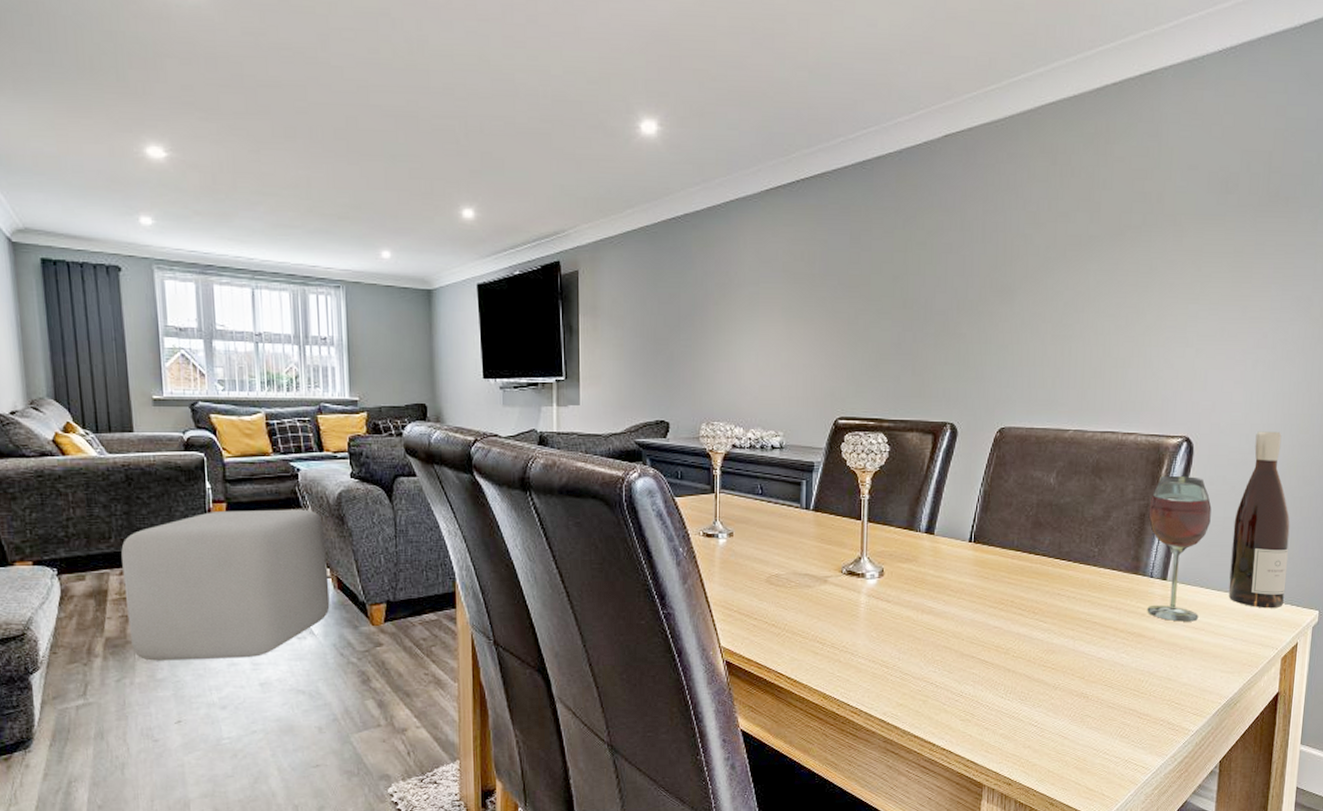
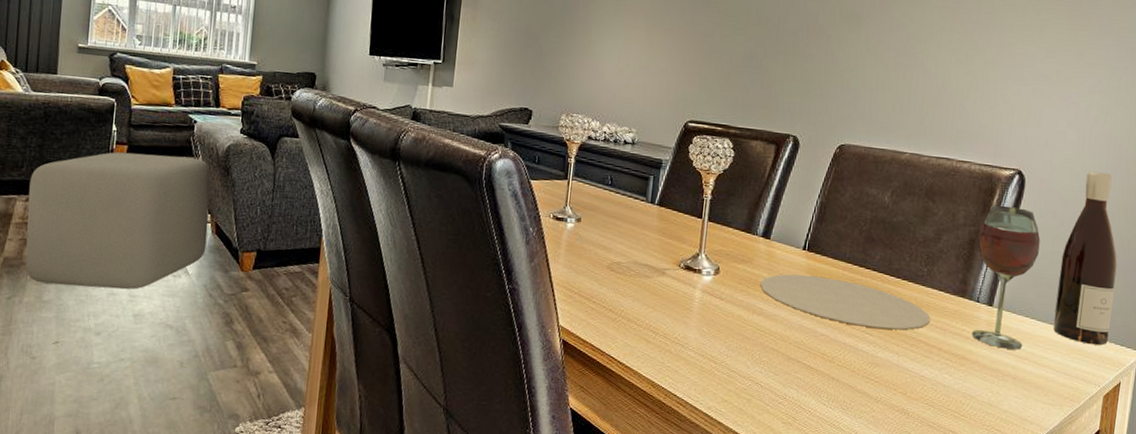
placemat: none [926,567,1104,616] -> present [759,274,930,331]

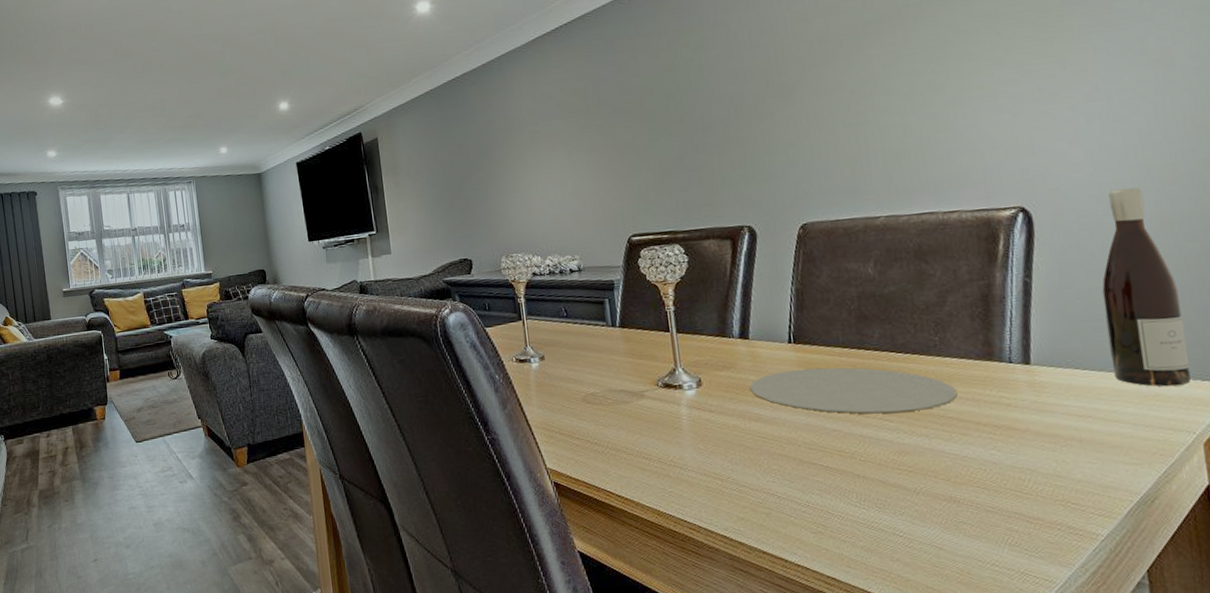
pouf: present [25,152,211,290] -> none [47,369,203,508]
wineglass: present [972,204,1041,350] -> none [990,248,1081,410]

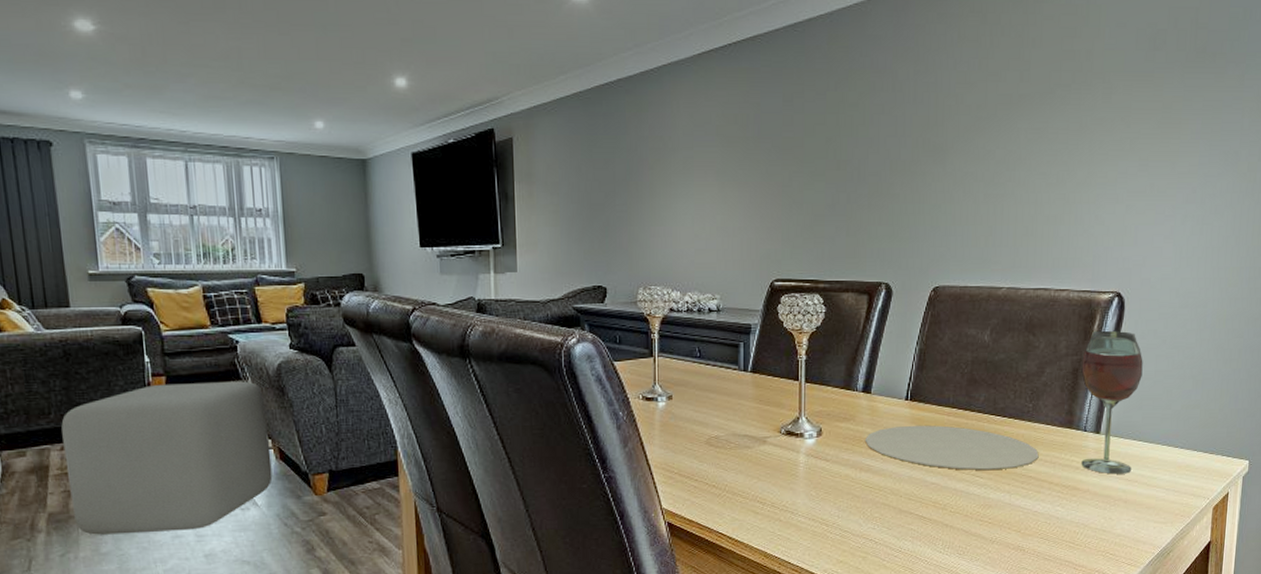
pouf: none [47,369,203,508] -> present [61,381,273,535]
wineglass: none [990,248,1081,410] -> present [1081,330,1143,474]
bottle: present [1102,187,1191,387] -> none [1160,285,1220,460]

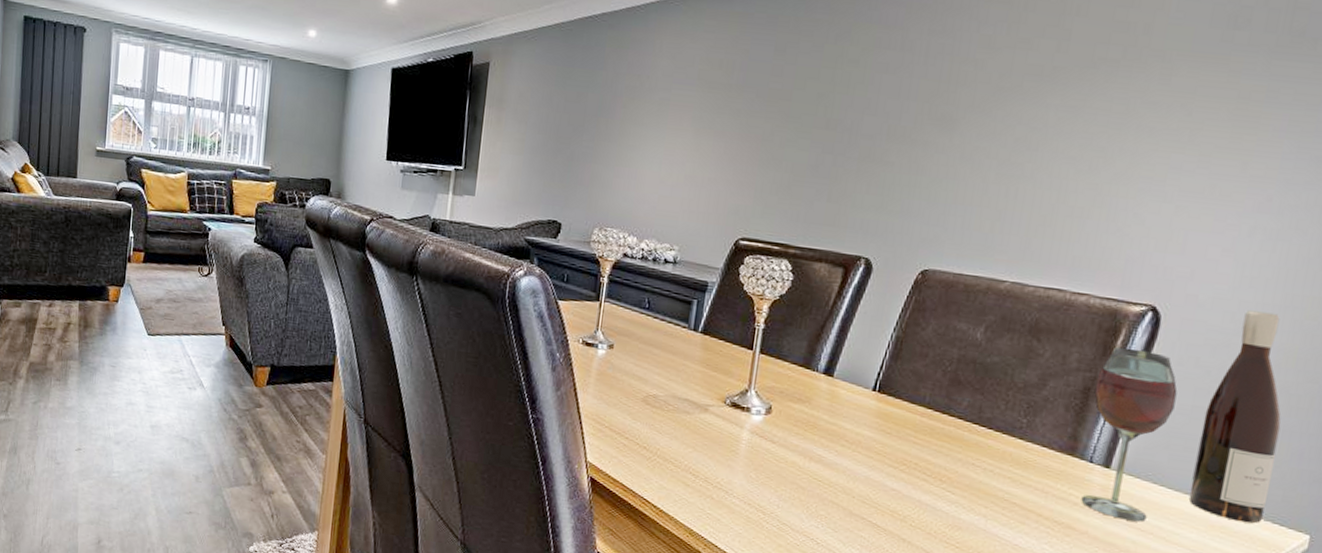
pouf: present [61,381,273,535] -> none [49,259,225,400]
placemat: present [864,425,1039,471] -> none [818,417,1028,491]
bottle: none [1160,285,1220,460] -> present [1188,310,1281,524]

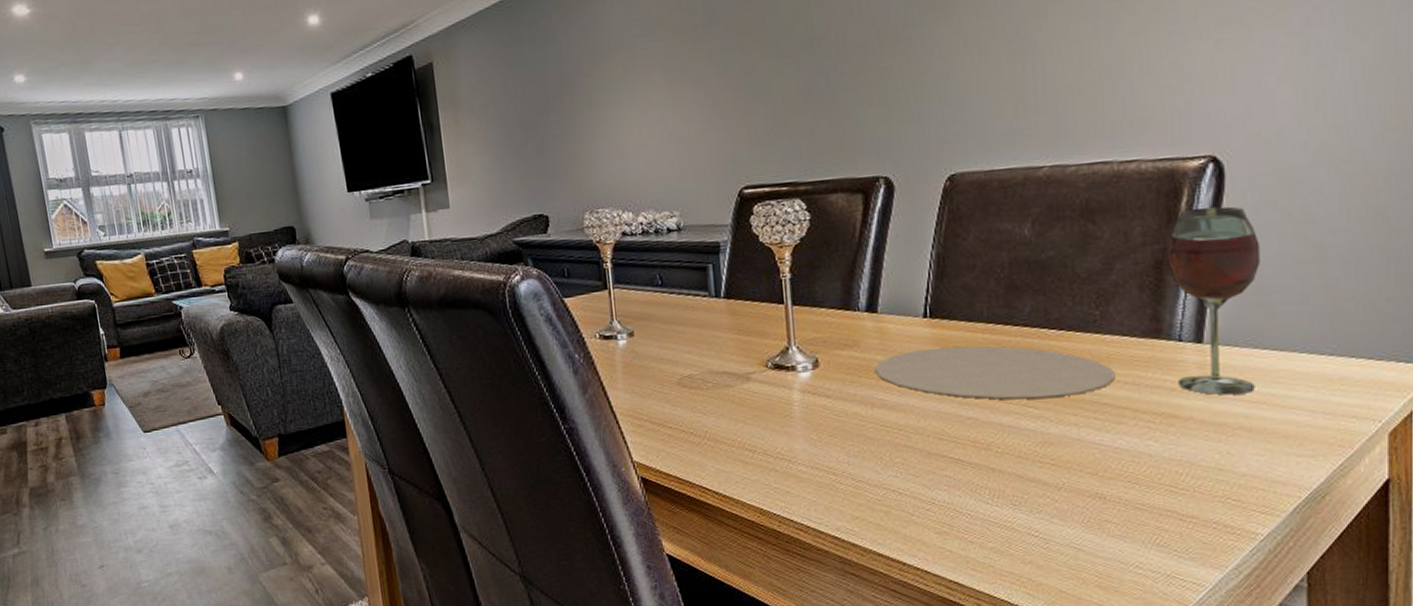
placemat: none [818,417,1028,491] -> present [874,346,1115,400]
bottle: present [1188,310,1281,524] -> none [1296,133,1386,370]

